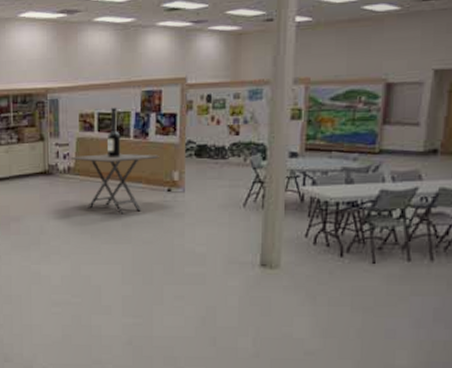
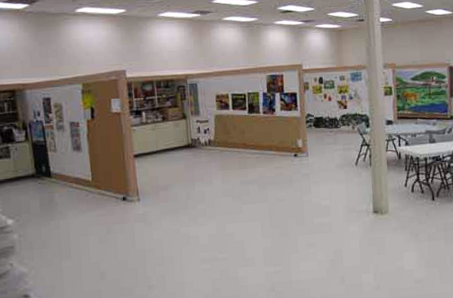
folding table: present [70,107,159,213] -> none [210,89,285,177]

